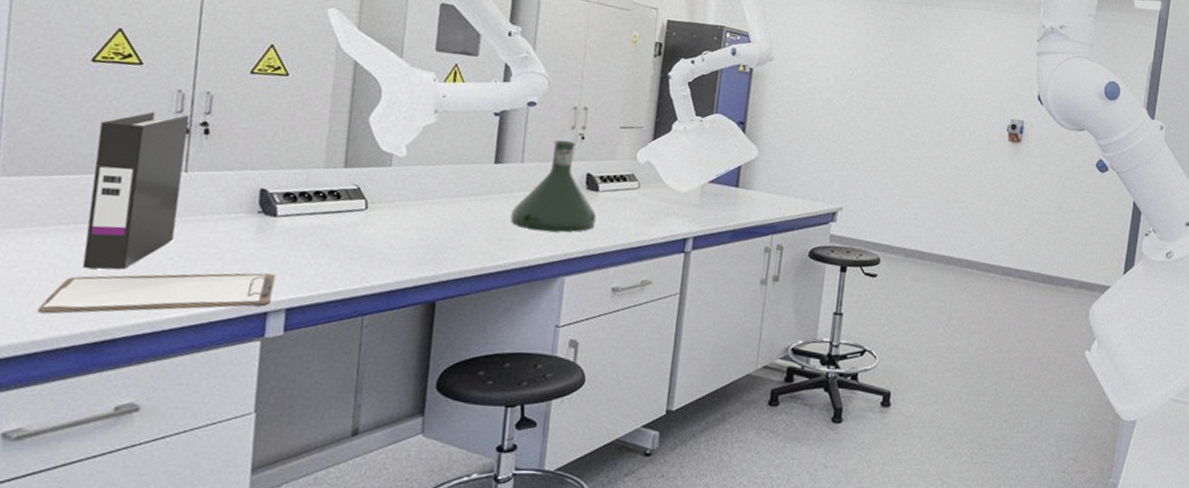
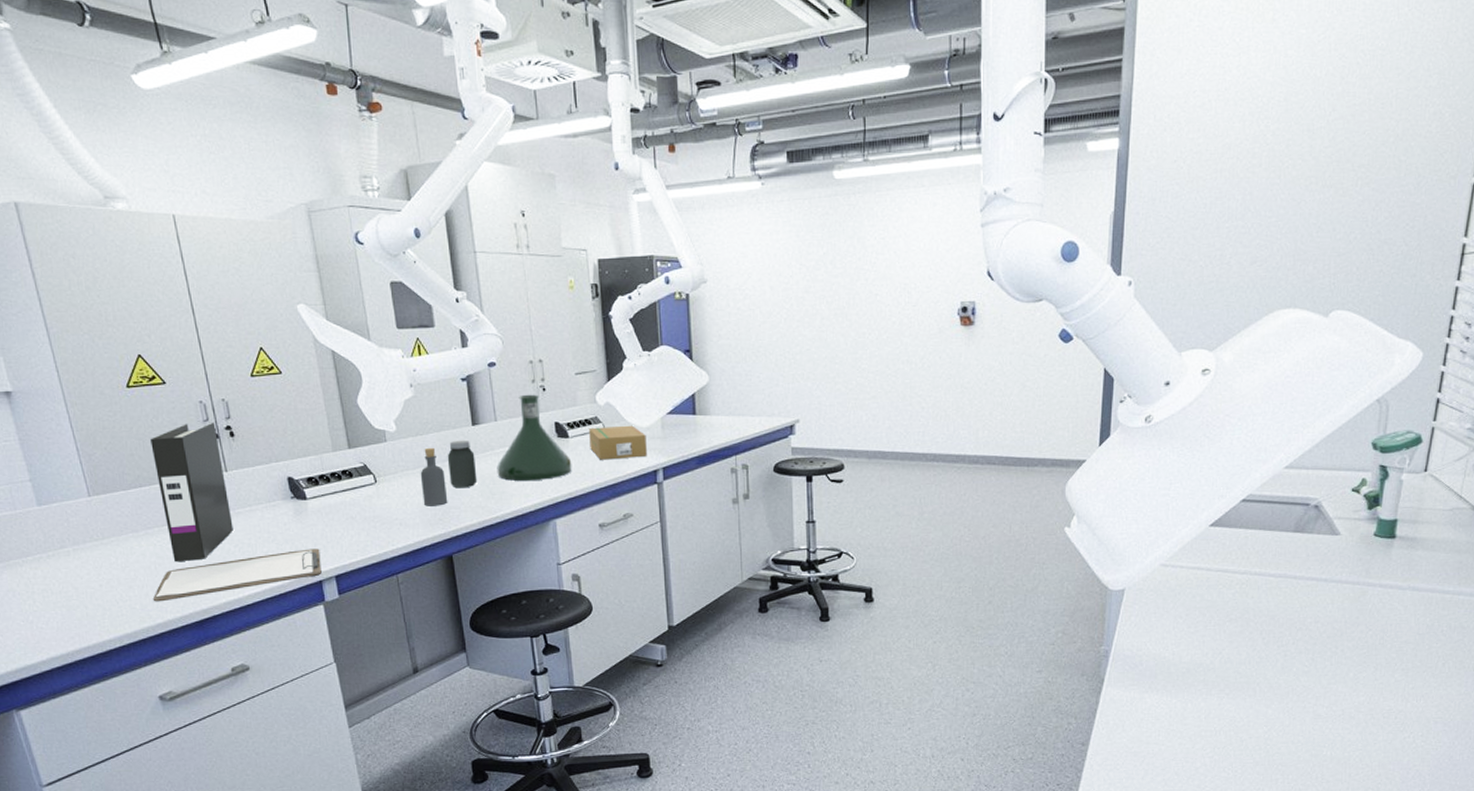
bottle: none [416,179,451,245] -> present [420,447,447,506]
jar: none [453,176,490,229] -> present [447,440,478,489]
box: none [619,184,683,223] -> present [589,425,647,460]

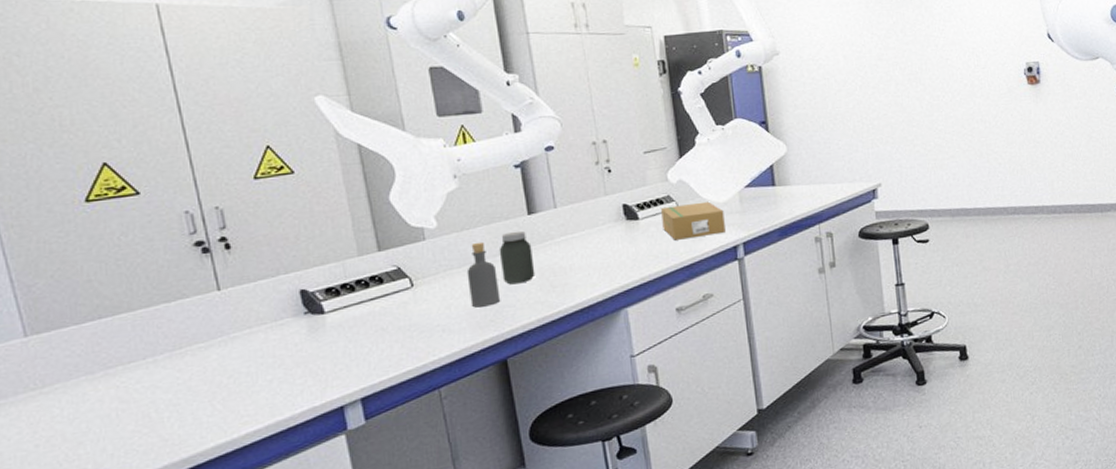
binder: present [150,422,234,563] -> none [116,234,227,406]
clipboard: present [152,548,322,602] -> none [111,369,343,458]
flask: present [497,394,572,481] -> none [557,176,644,271]

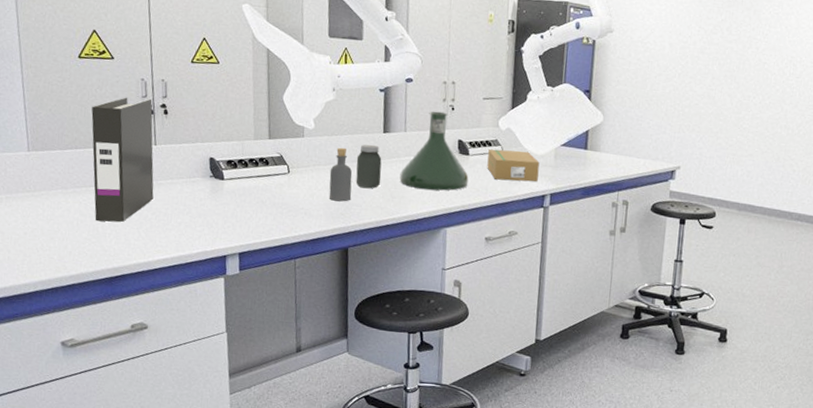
binder: none [116,234,227,406] -> present [91,97,154,222]
flask: none [557,176,644,271] -> present [399,111,469,191]

